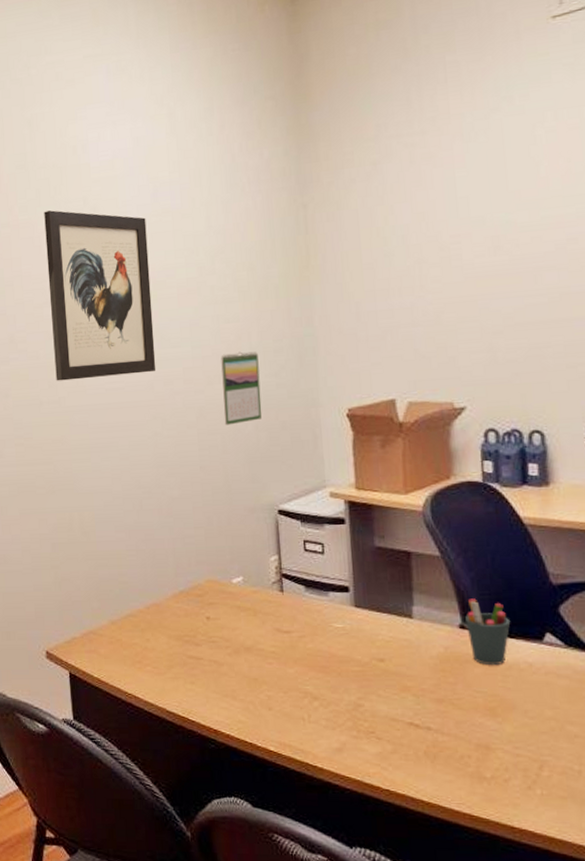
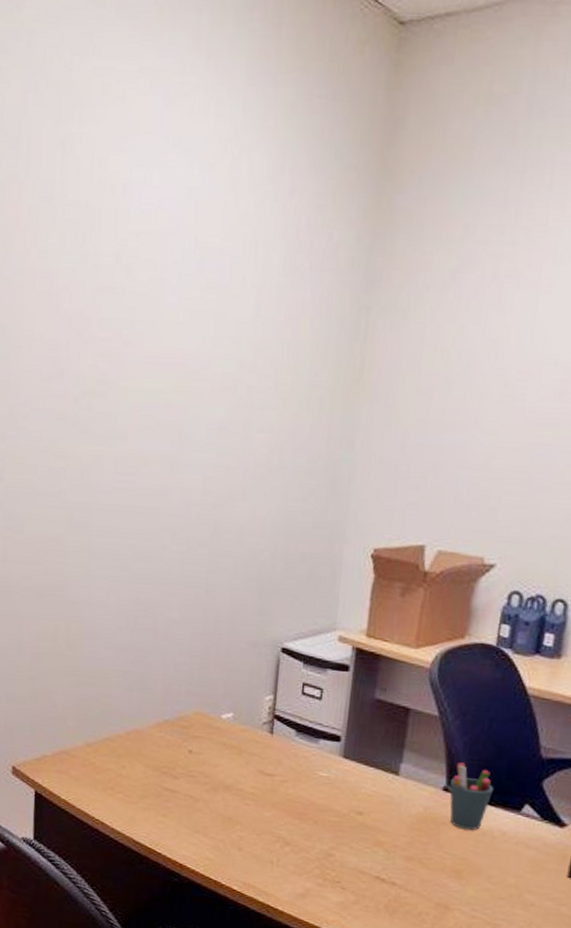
wall art: present [44,210,156,381] -> none [58,262,186,477]
calendar: present [221,351,262,426] -> none [239,467,288,549]

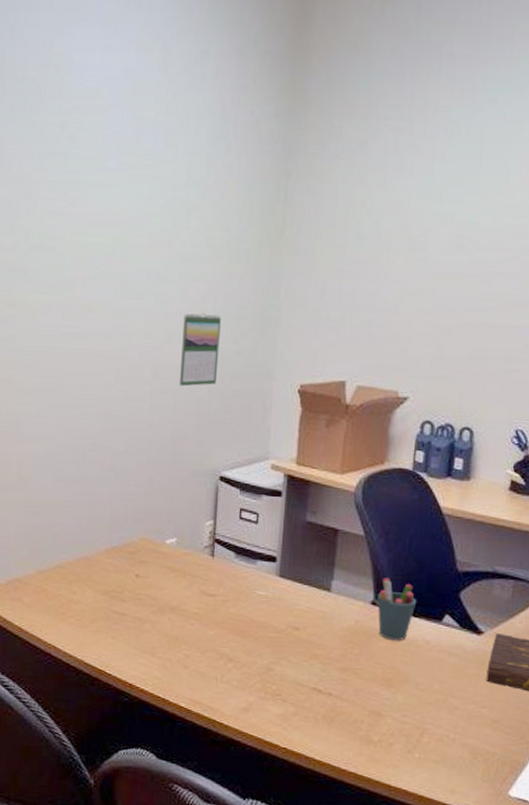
calendar: none [239,467,288,549] -> present [178,313,221,387]

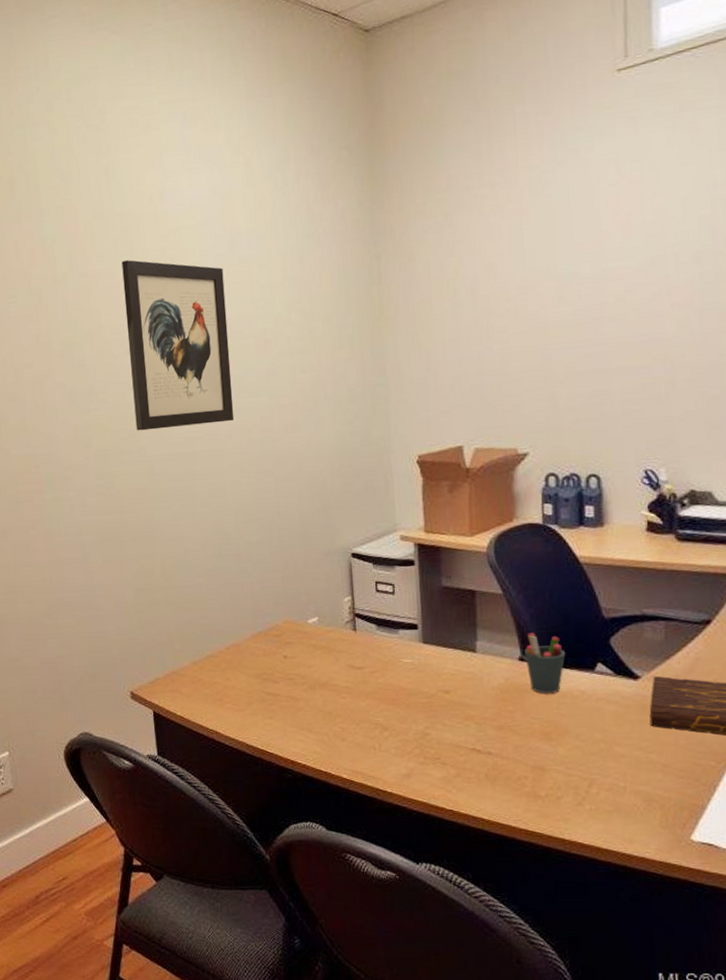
wall art: none [9,130,125,322] -> present [121,260,235,431]
calendar: present [178,313,221,387] -> none [297,400,337,473]

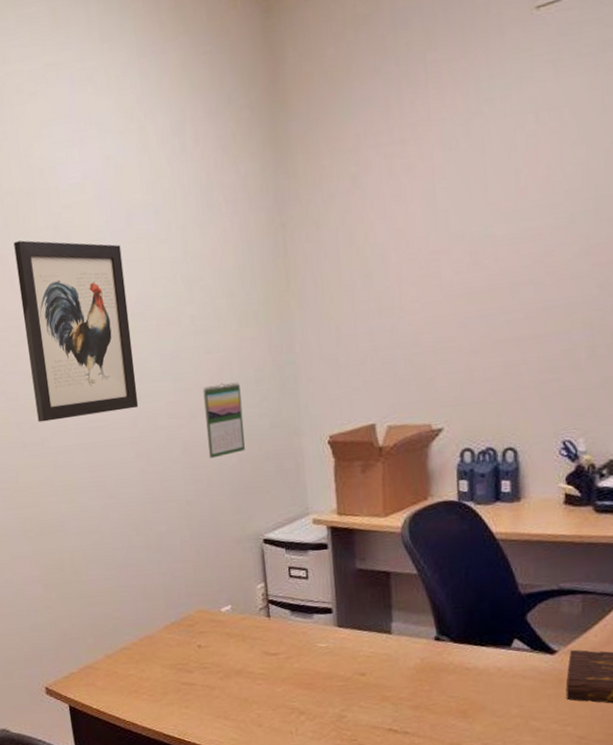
calendar: none [297,400,337,473] -> present [203,382,246,459]
pen holder: present [525,633,566,693] -> none [440,612,482,672]

